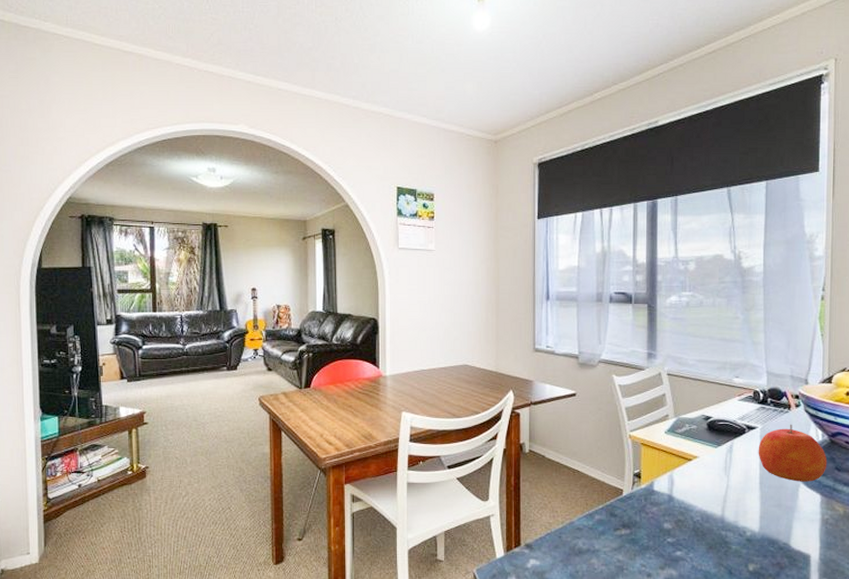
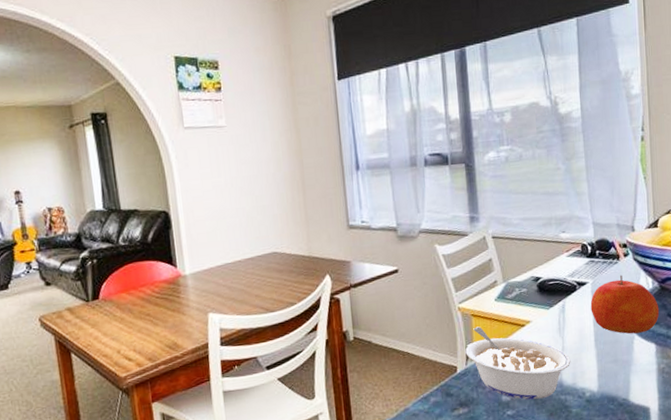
legume: none [632,455,734,531] -> present [465,326,571,400]

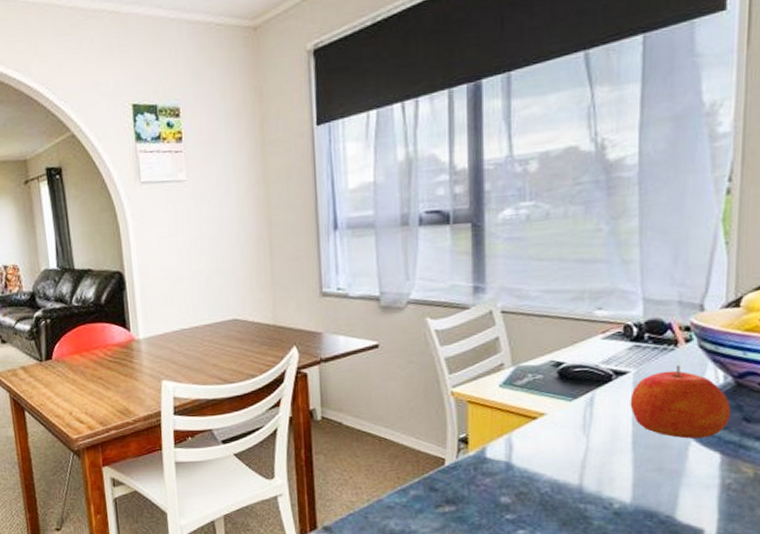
legume: present [465,326,571,400] -> none [457,415,597,505]

